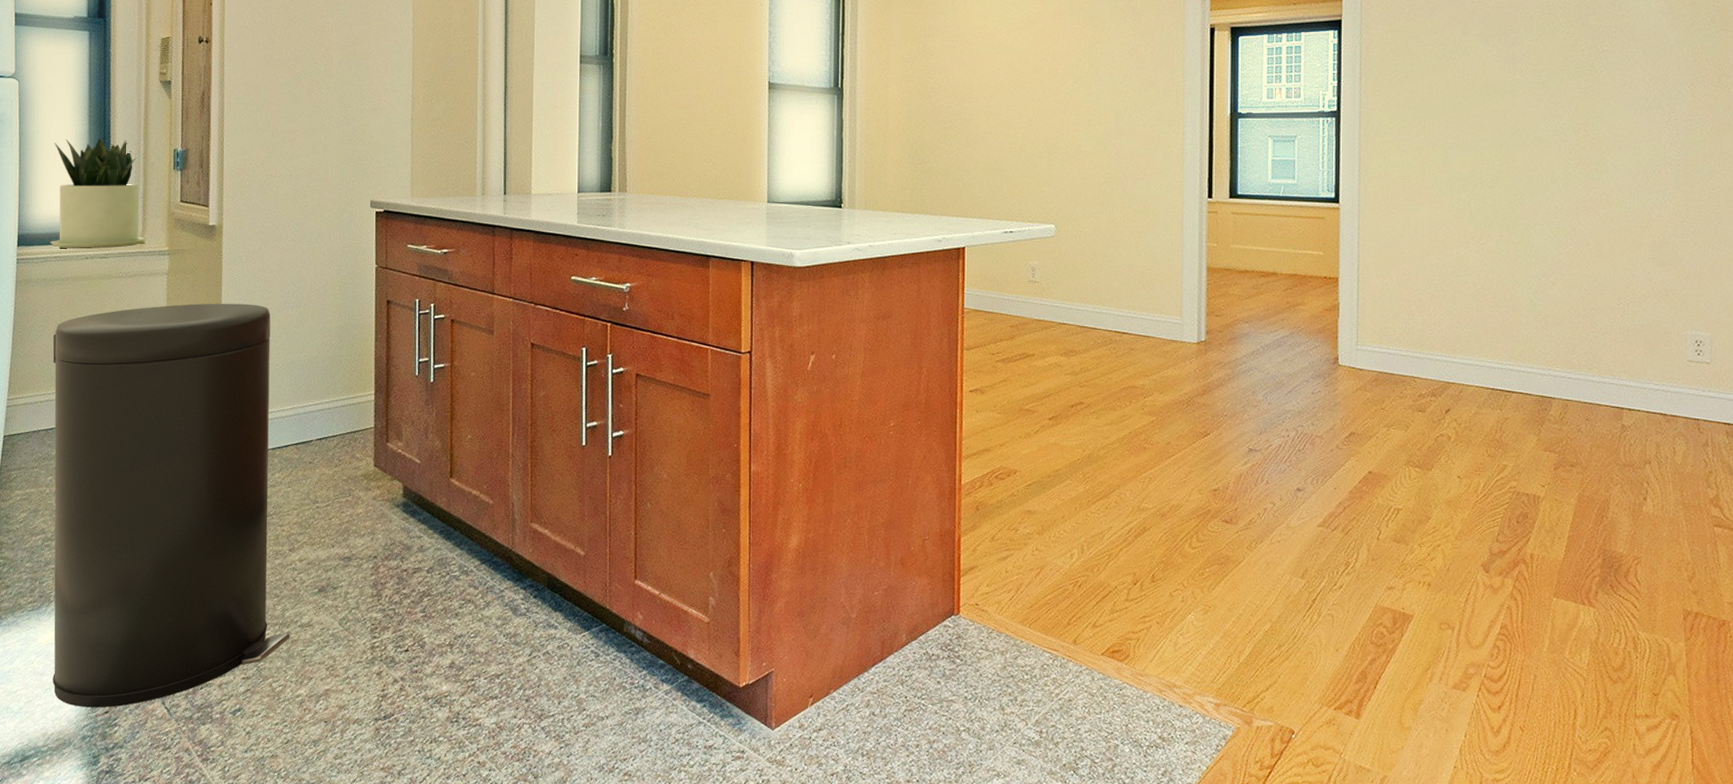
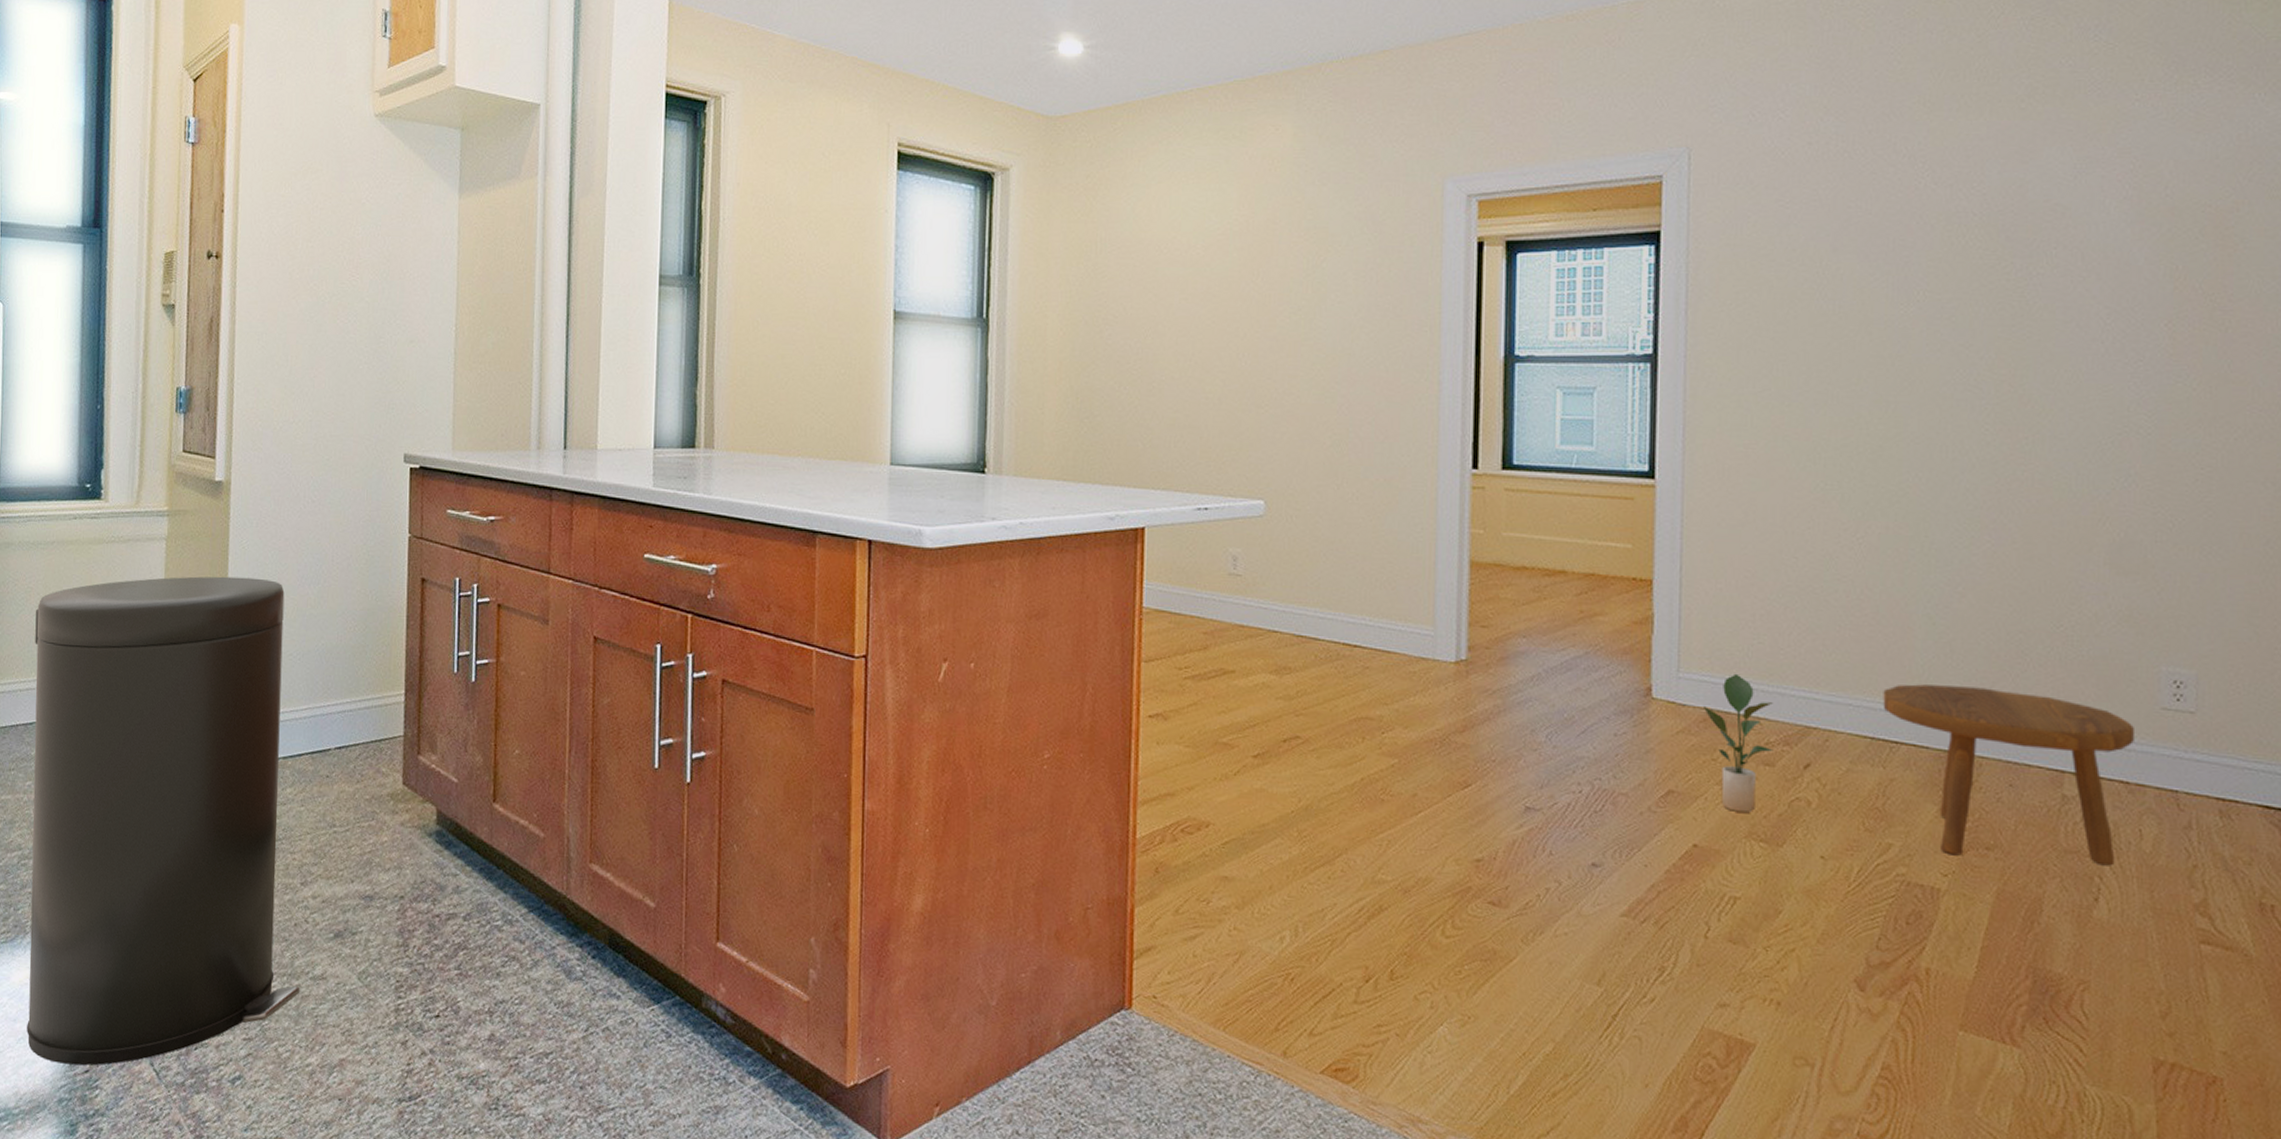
planter: present [50,137,147,250] -> none [34,372,144,508]
potted plant: none [1375,345,1424,446] -> present [1704,673,1773,813]
footstool: none [1499,349,1671,475] -> present [1883,684,2136,866]

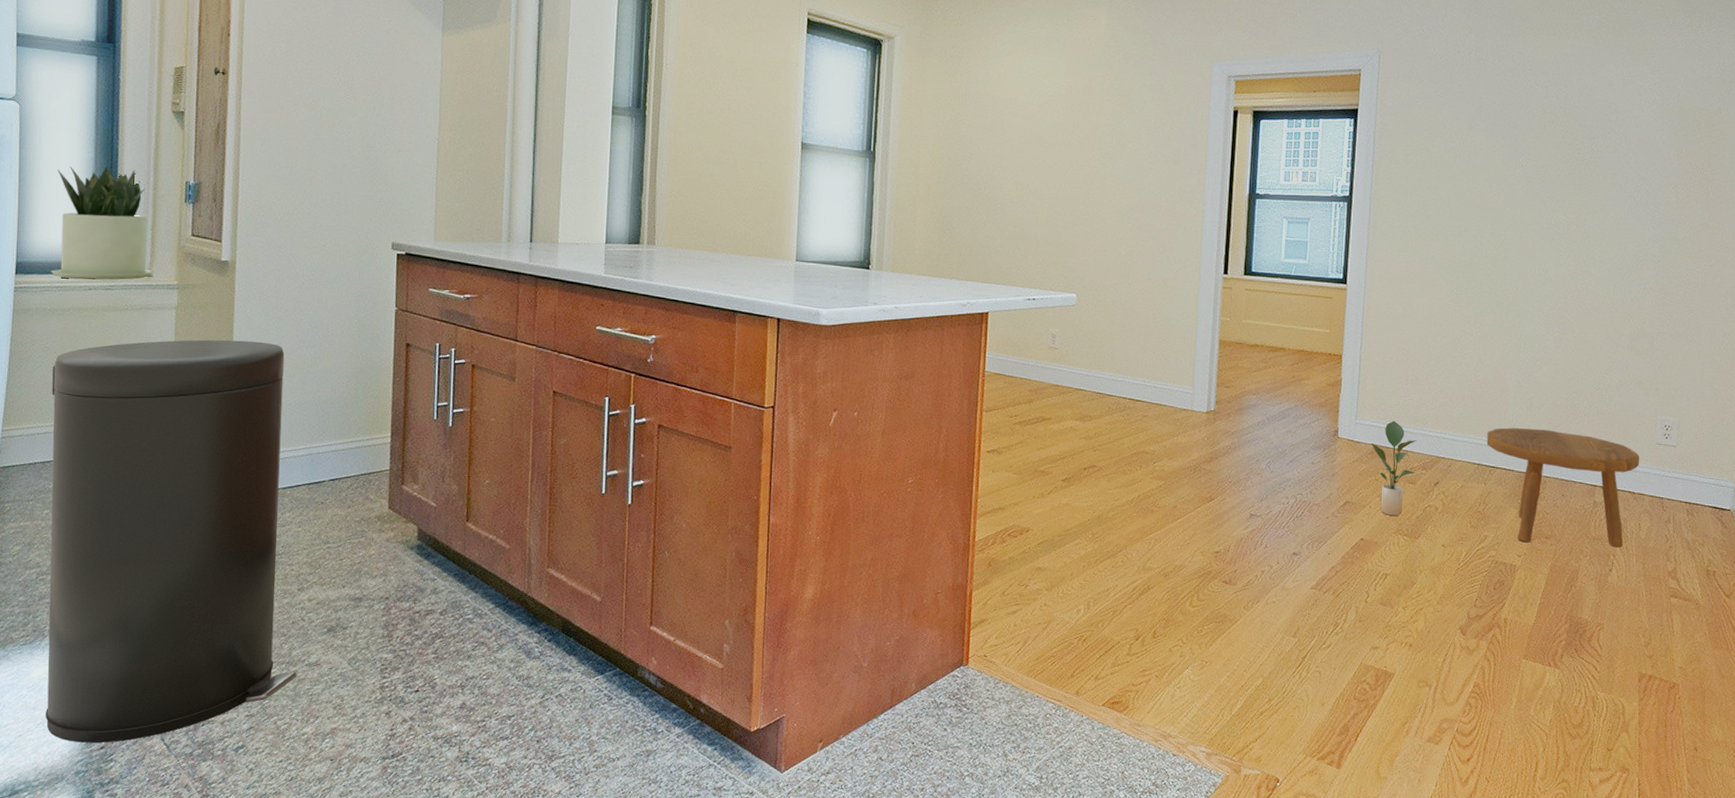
planter: none [34,372,144,508] -> present [51,166,156,281]

